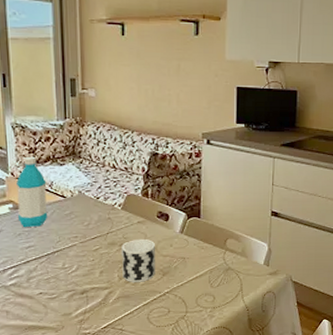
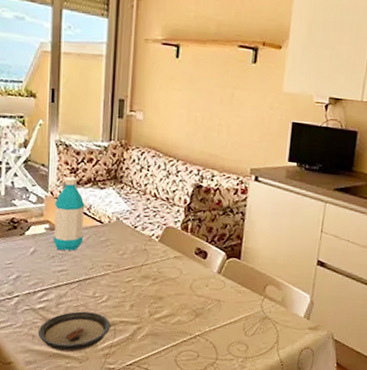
saucer: none [11,283,82,324] -> present [37,311,110,353]
cup: present [120,238,155,282] -> none [153,274,190,321]

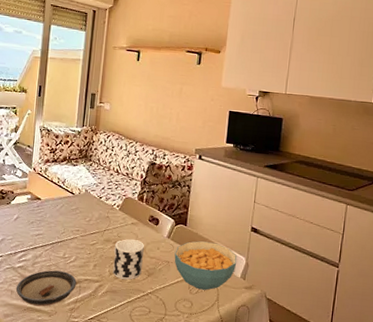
water bottle: present [54,176,85,251] -> none [33,155,61,218]
cup: none [153,274,190,321] -> present [113,238,144,280]
cereal bowl: none [226,276,301,332] -> present [174,241,238,291]

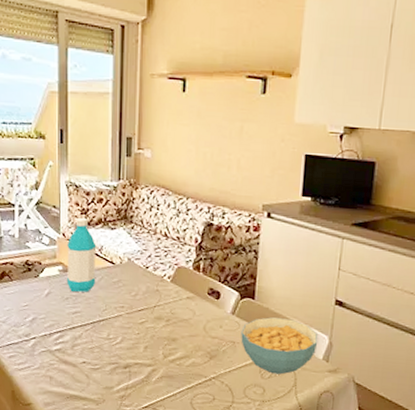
saucer: present [15,270,77,307] -> none [55,353,125,394]
water bottle: none [33,155,61,218] -> present [67,217,97,293]
cup: present [113,238,144,280] -> none [167,315,203,363]

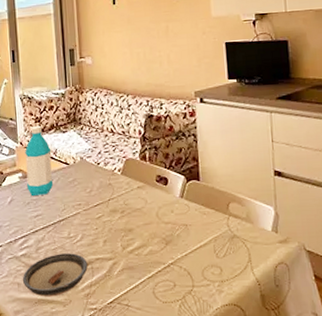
saucer: none [55,353,125,394] -> present [22,253,88,297]
cereal bowl: present [241,317,319,375] -> none [191,195,265,252]

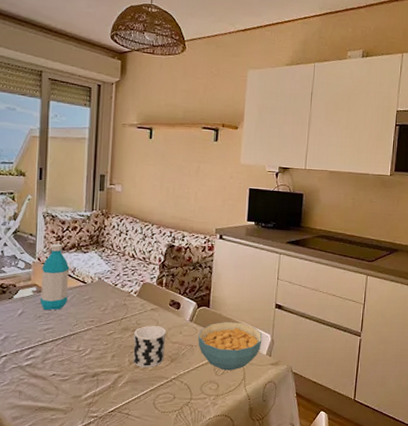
saucer: present [22,253,88,297] -> none [24,365,93,405]
cup: none [122,204,158,252] -> present [133,325,166,367]
cereal bowl: none [191,195,265,252] -> present [198,322,263,371]

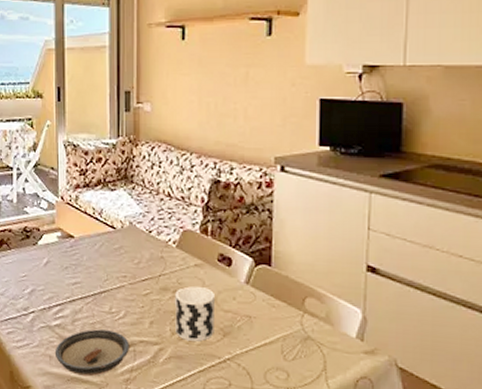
saucer: none [24,365,93,405] -> present [54,329,129,377]
water bottle: present [40,243,70,311] -> none [66,179,96,261]
cereal bowl: present [198,322,263,371] -> none [258,287,349,356]

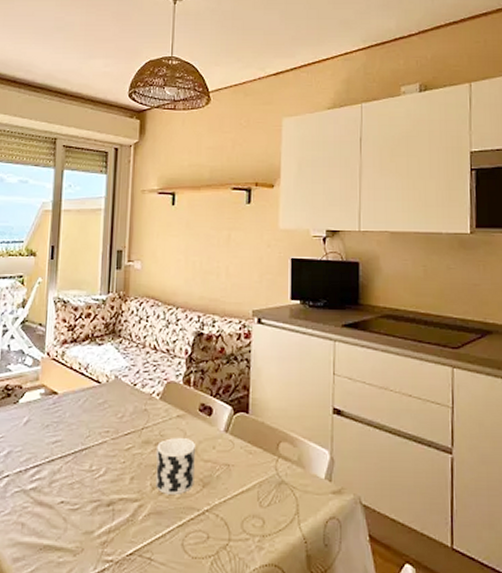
saucer: present [54,329,129,377] -> none [27,490,108,543]

